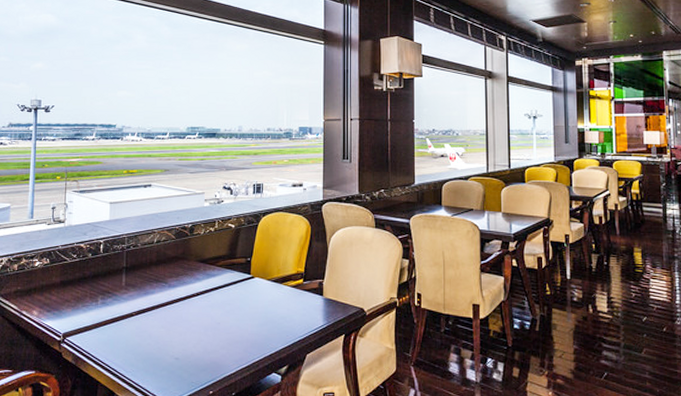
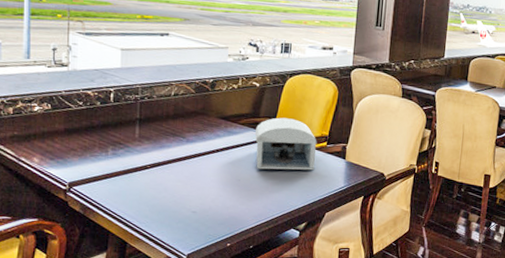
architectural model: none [232,257,293,311] -> present [255,117,317,170]

